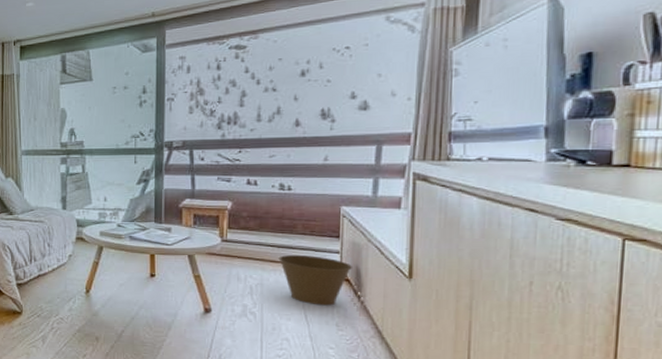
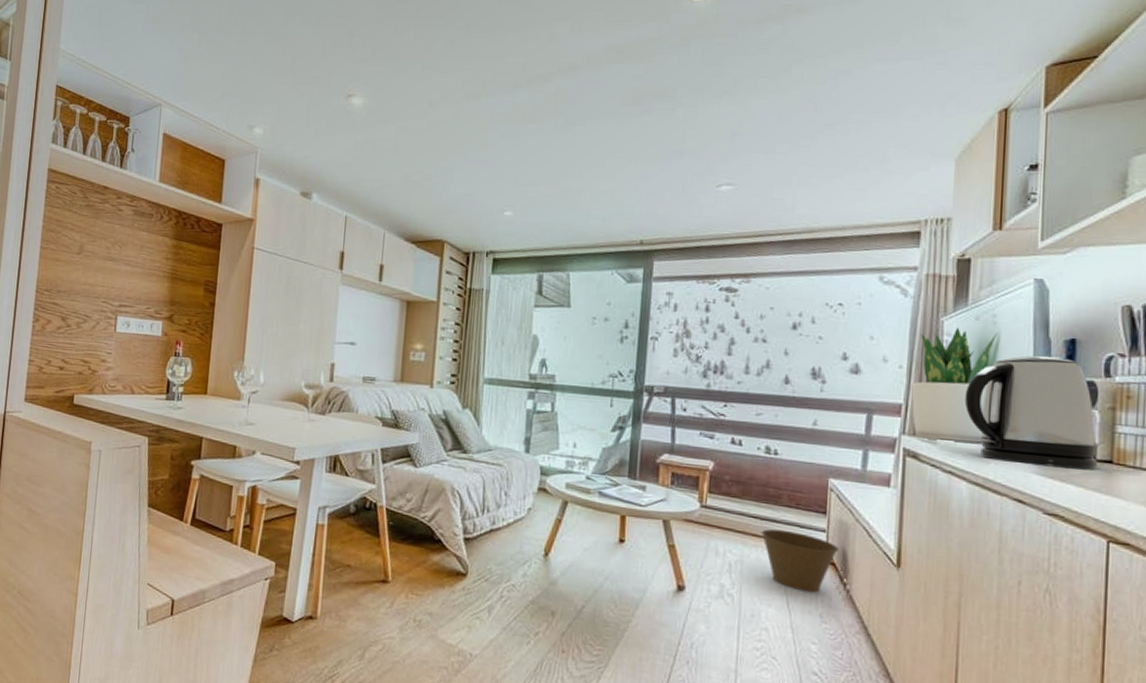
planter: none [420,55,509,162] -> present [911,328,998,443]
kettle: none [474,72,615,176] -> present [964,355,1098,469]

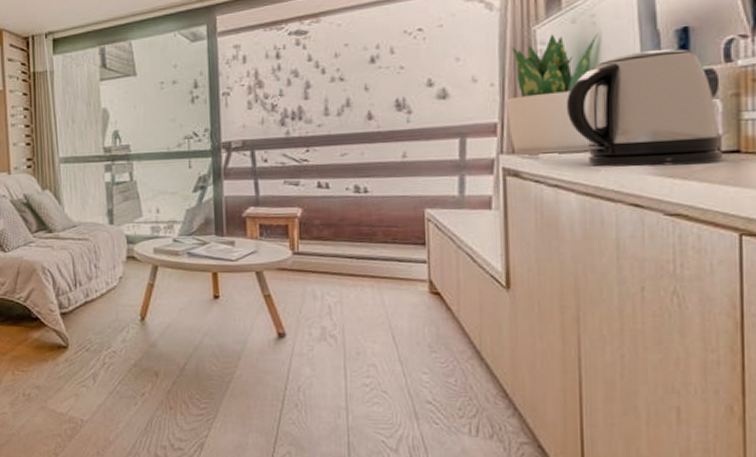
basket: present [761,529,840,593] -> none [358,266,443,324]

